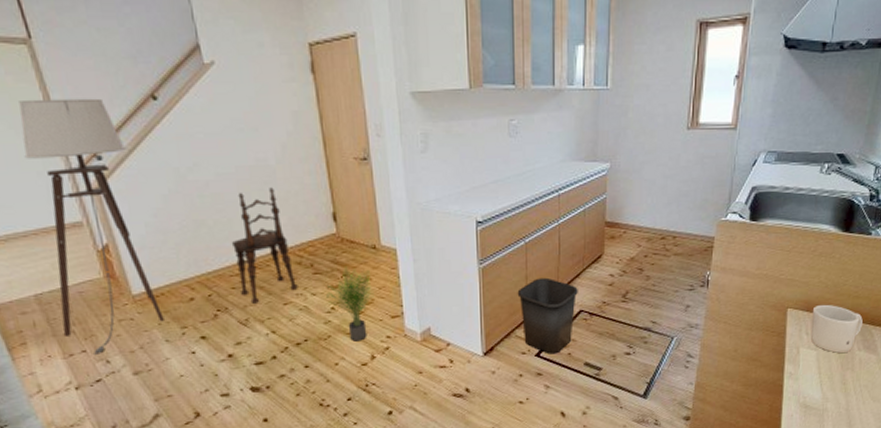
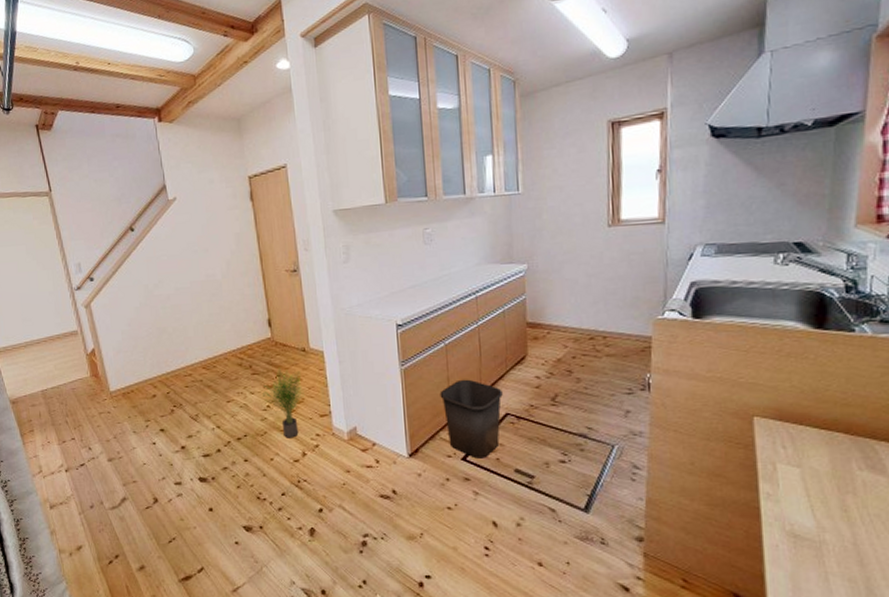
floor lamp: present [19,98,164,355] -> none [40,233,133,442]
dining chair: present [231,187,298,304] -> none [185,299,239,401]
mug: present [810,304,863,354] -> none [786,412,860,473]

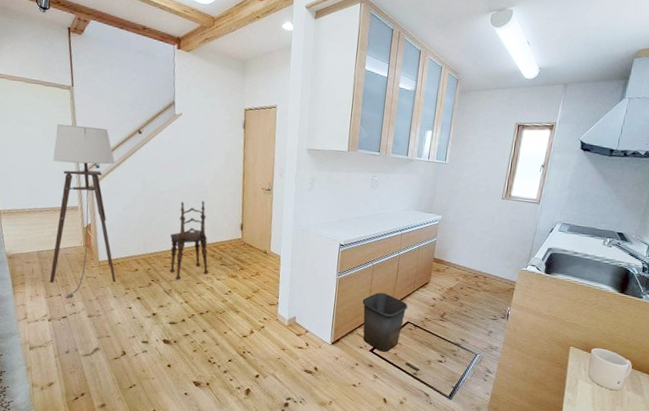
floor lamp: none [40,233,133,442] -> present [49,124,116,299]
dining chair: none [185,299,239,401] -> present [170,201,209,280]
potted plant: present [263,368,305,438] -> none [227,263,260,319]
mug: none [786,412,860,473] -> present [587,347,632,391]

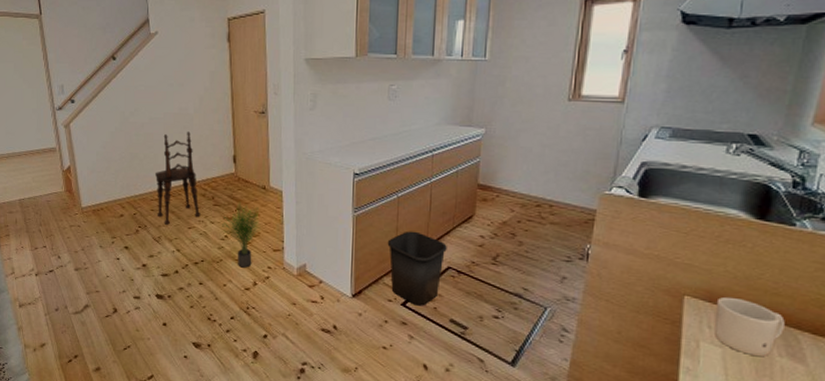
floor lamp: present [49,124,116,299] -> none [26,57,101,251]
potted plant: none [227,263,260,319] -> present [222,202,261,268]

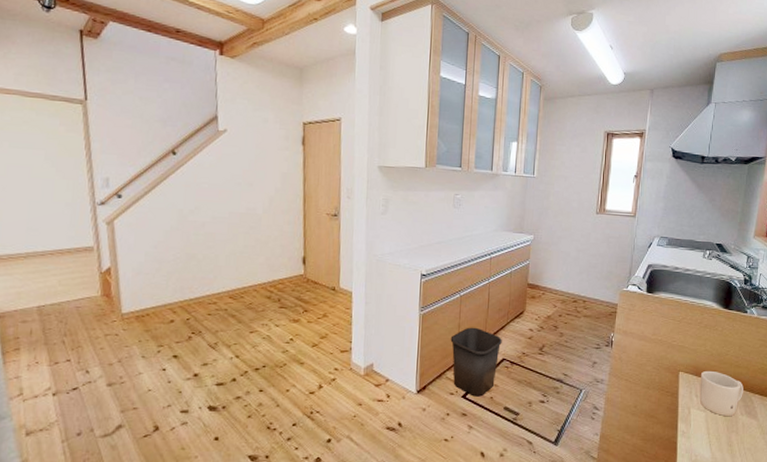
dining chair: present [154,131,201,225] -> none [214,232,265,330]
potted plant: present [222,202,261,268] -> none [287,304,328,371]

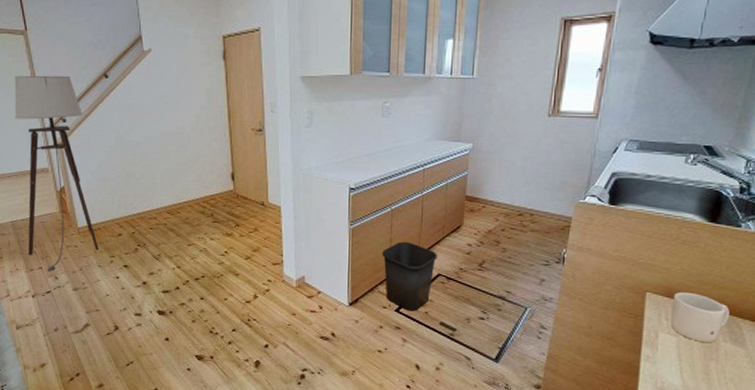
floor lamp: none [54,145,145,364] -> present [14,75,99,272]

